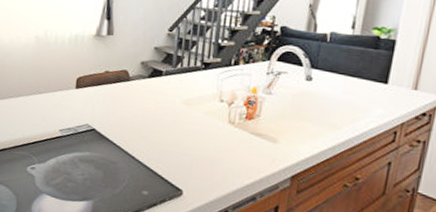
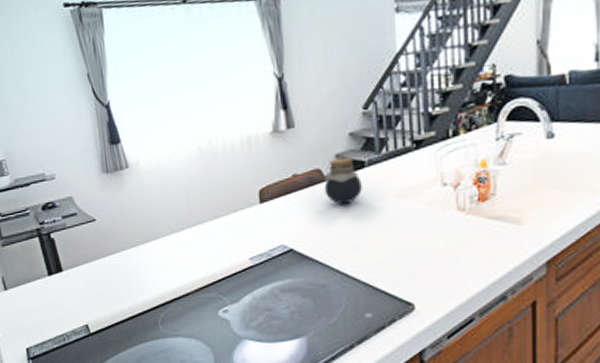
jar: none [127,65,158,102] -> present [324,157,362,205]

